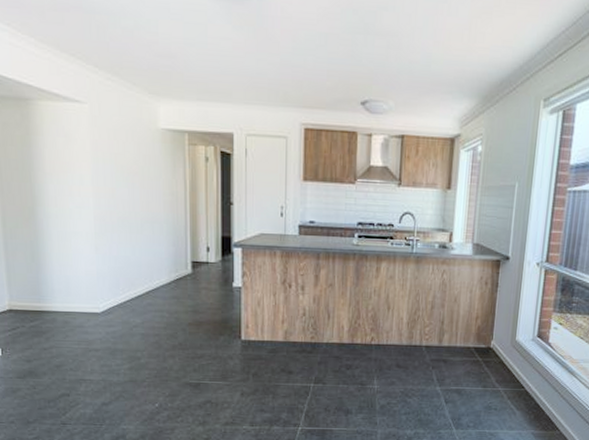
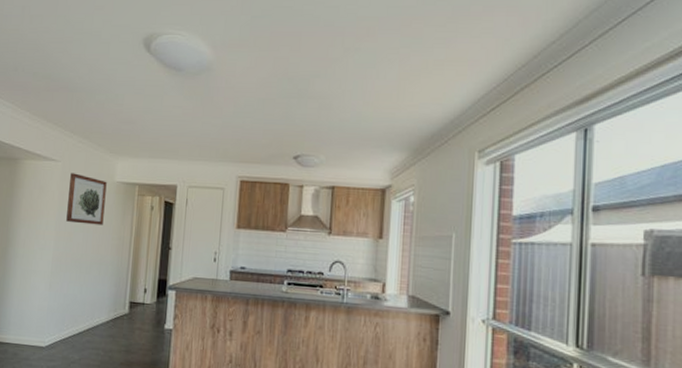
wall art: none [102,117,151,179] -> present [66,173,107,225]

